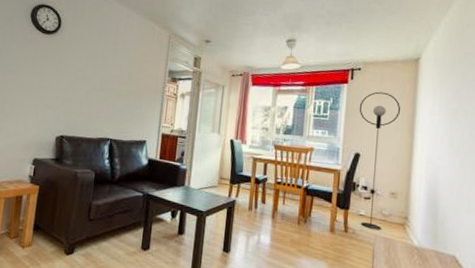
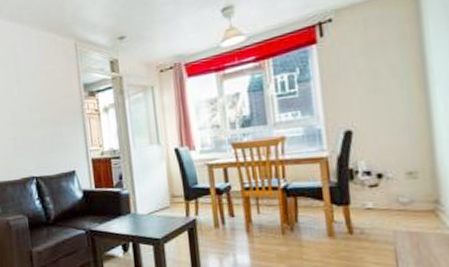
floor lamp: present [359,91,400,230] -> none [338,41,402,225]

